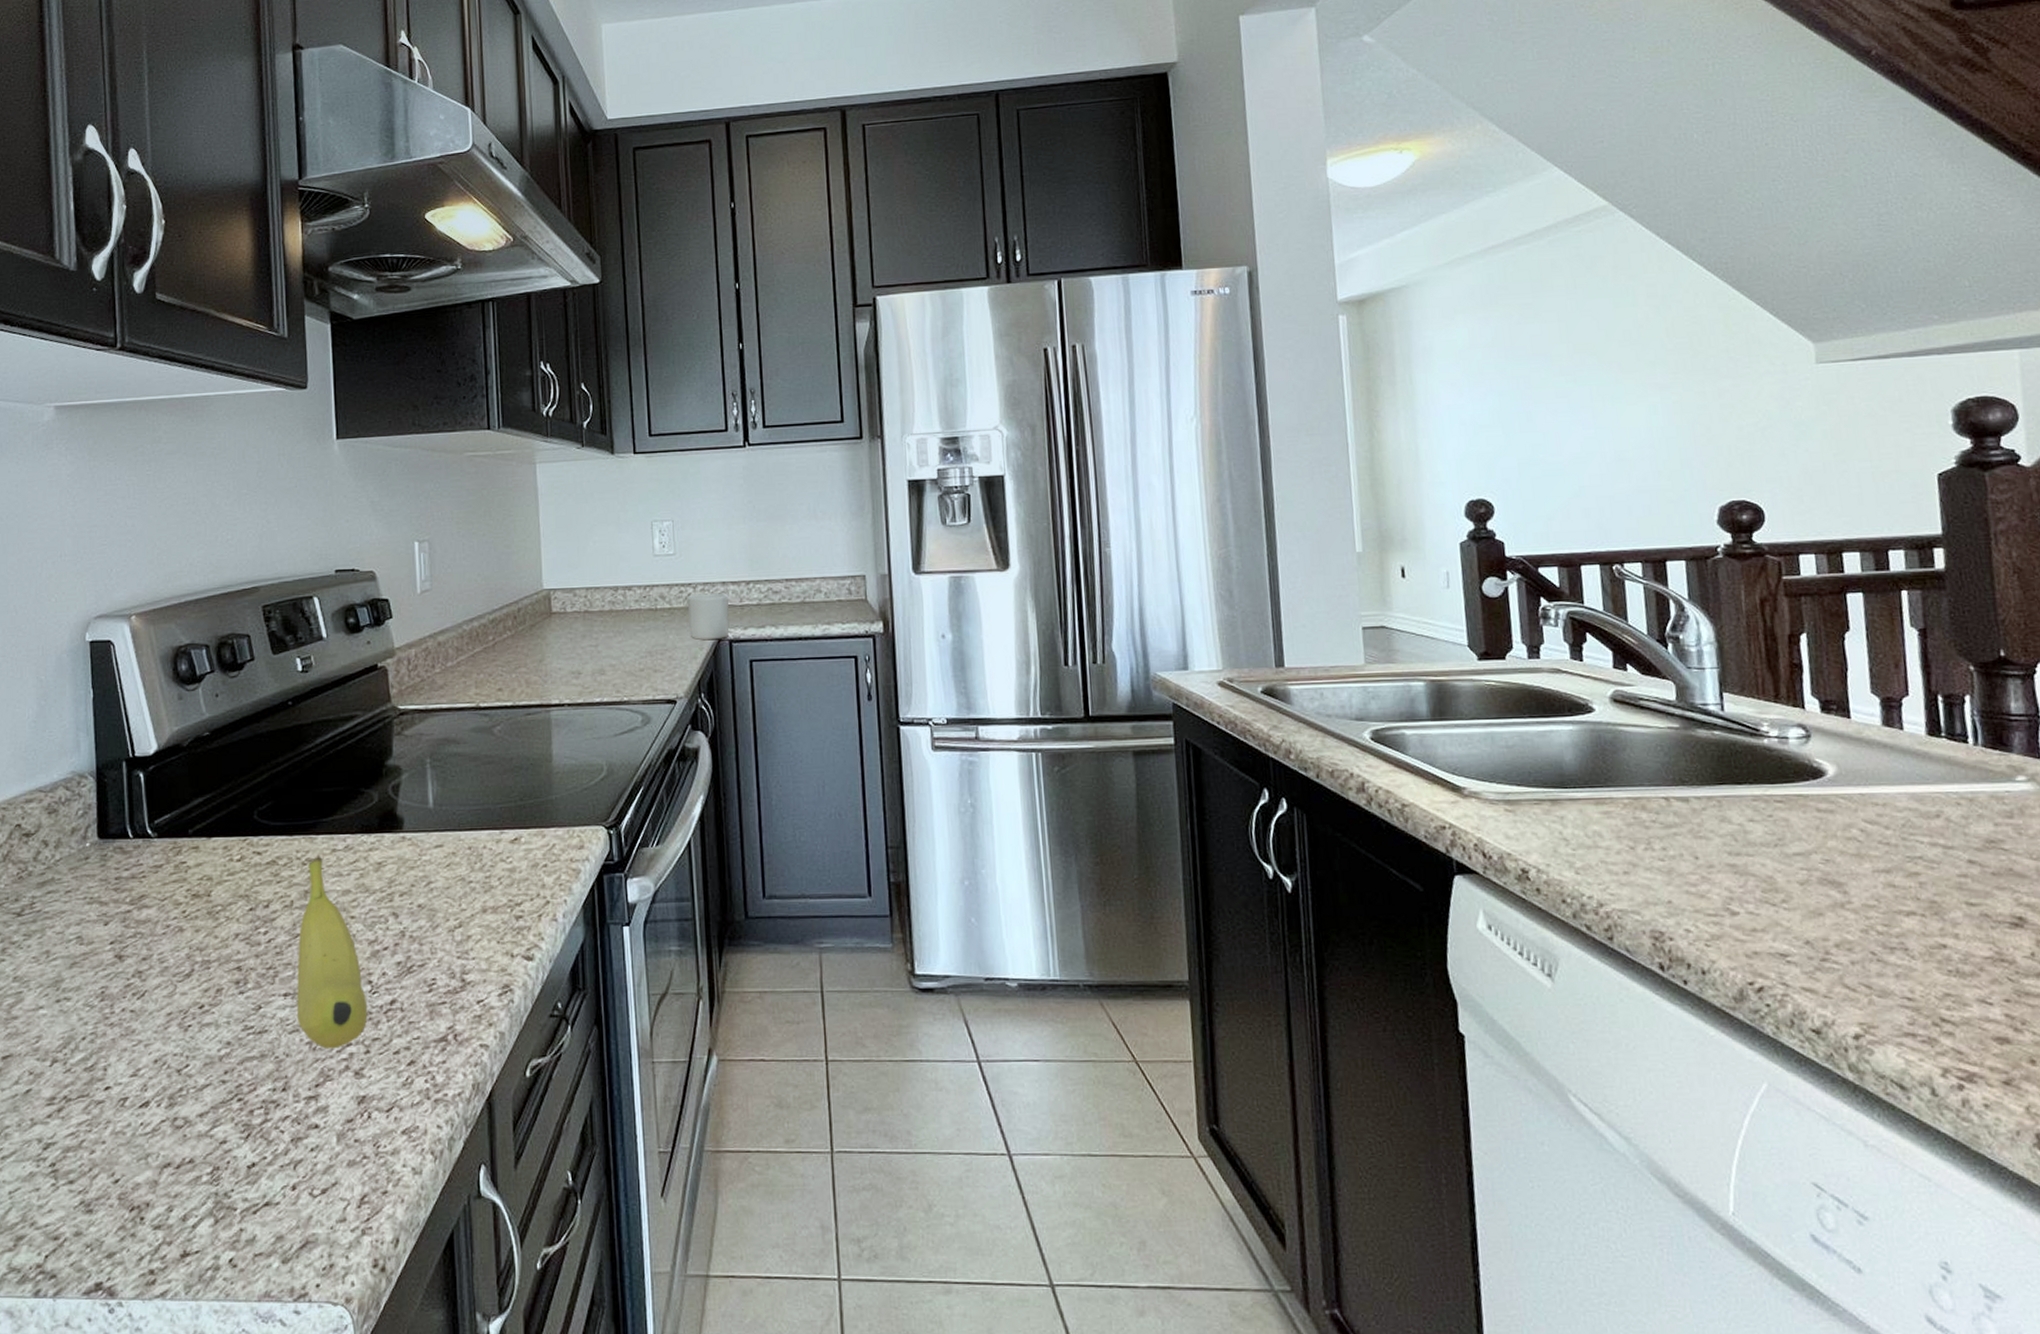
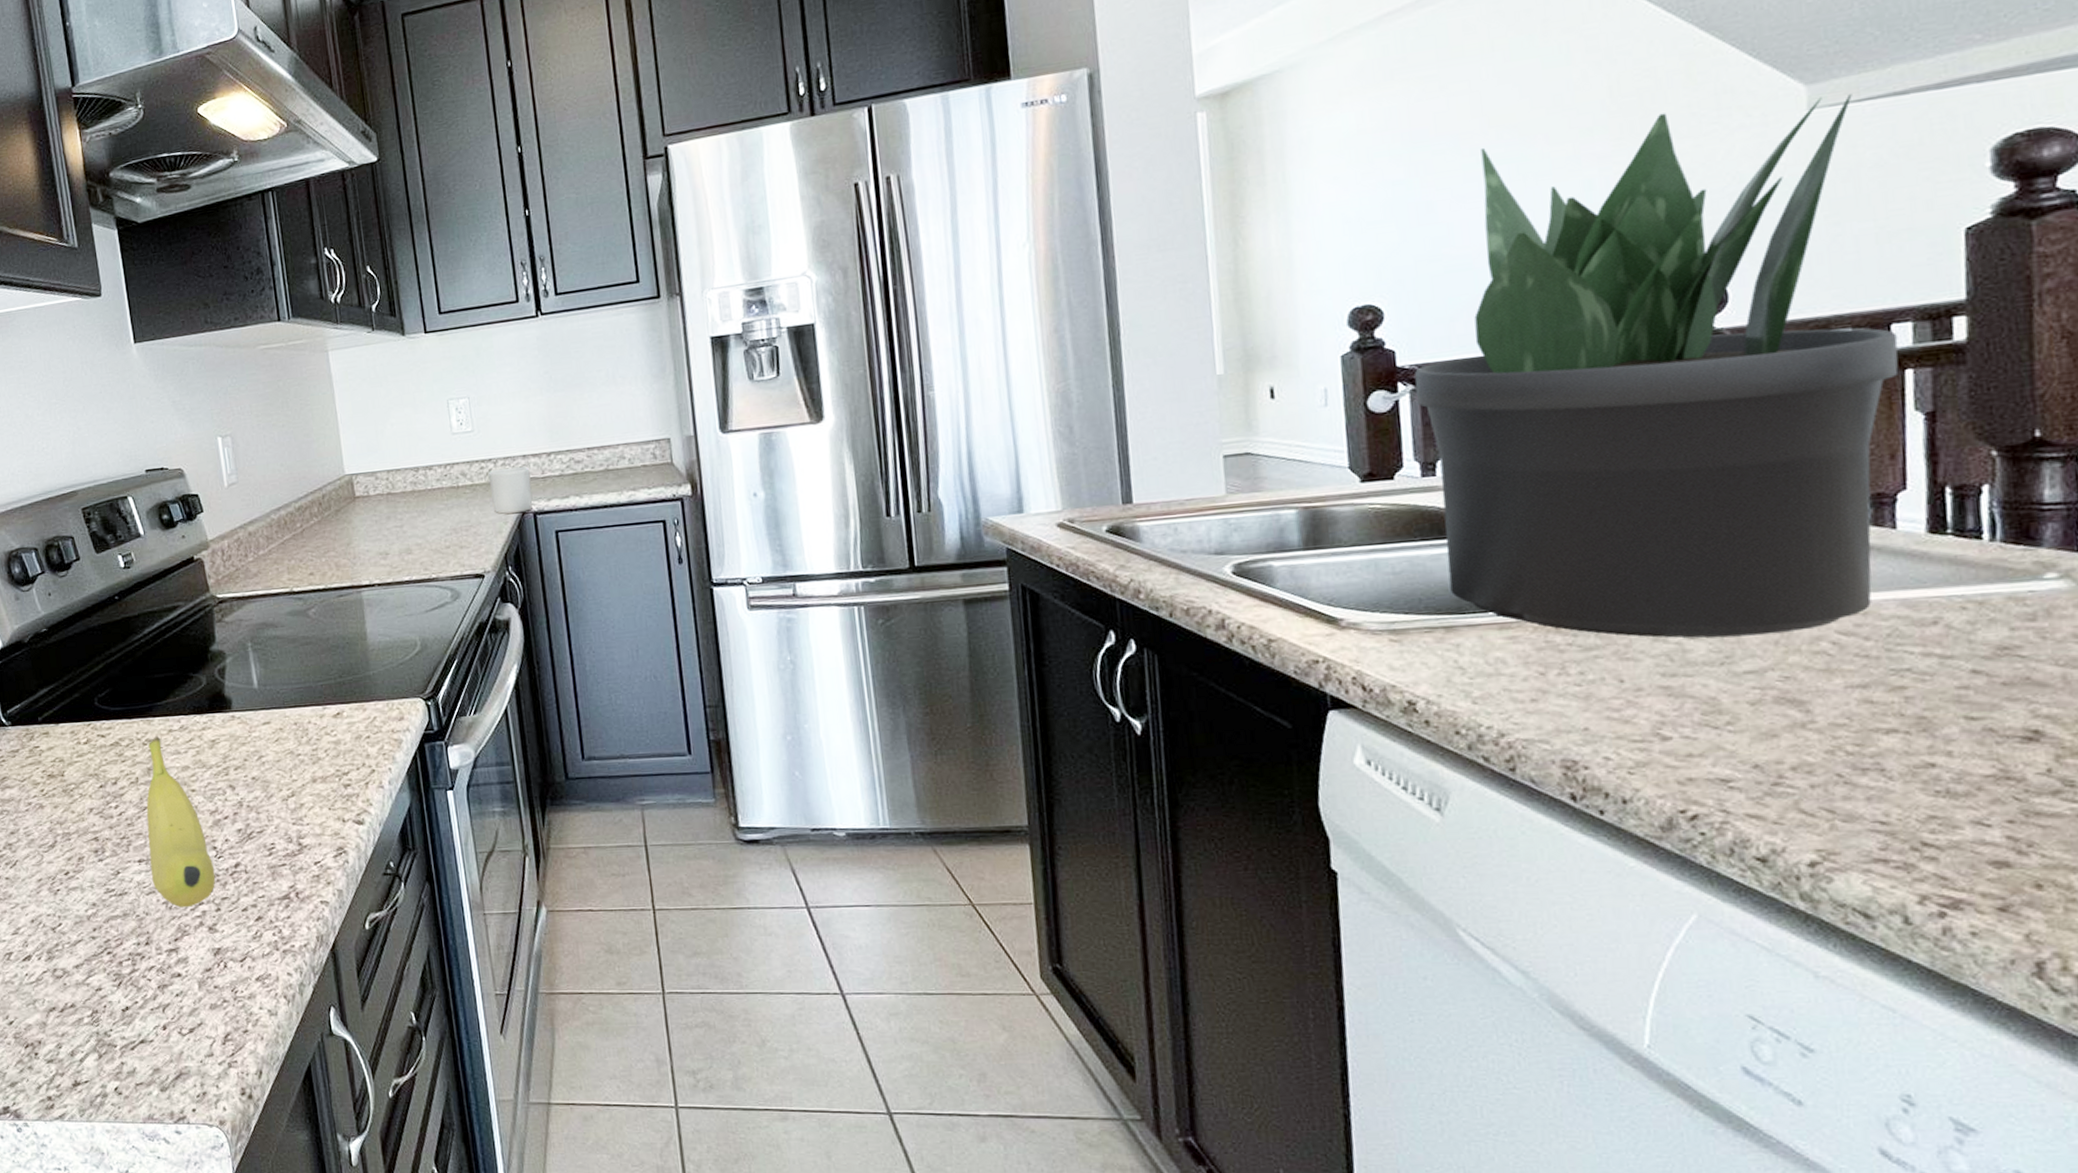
planter: none [1520,354,1897,821] -> present [1414,94,1899,638]

